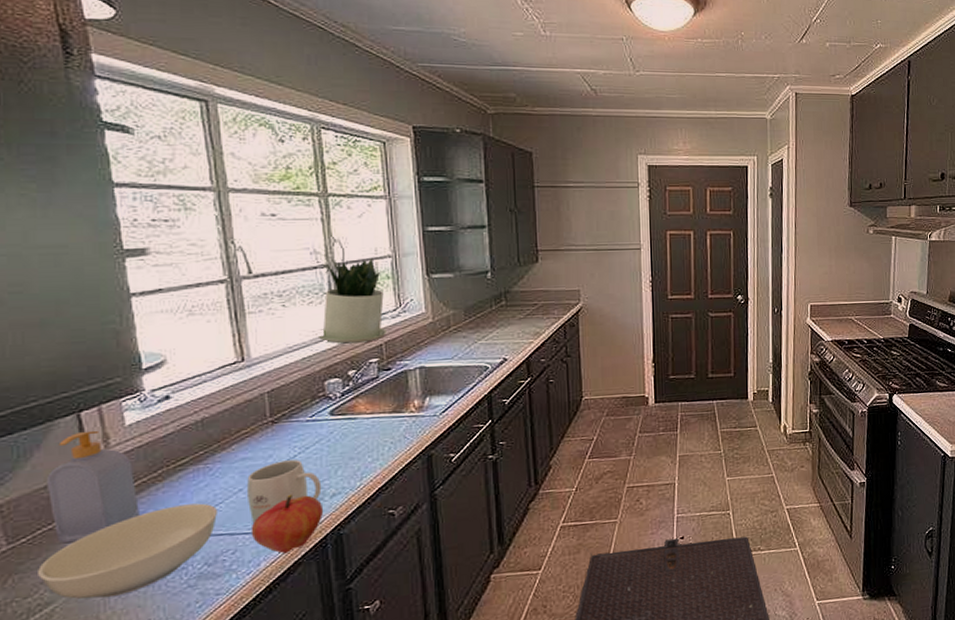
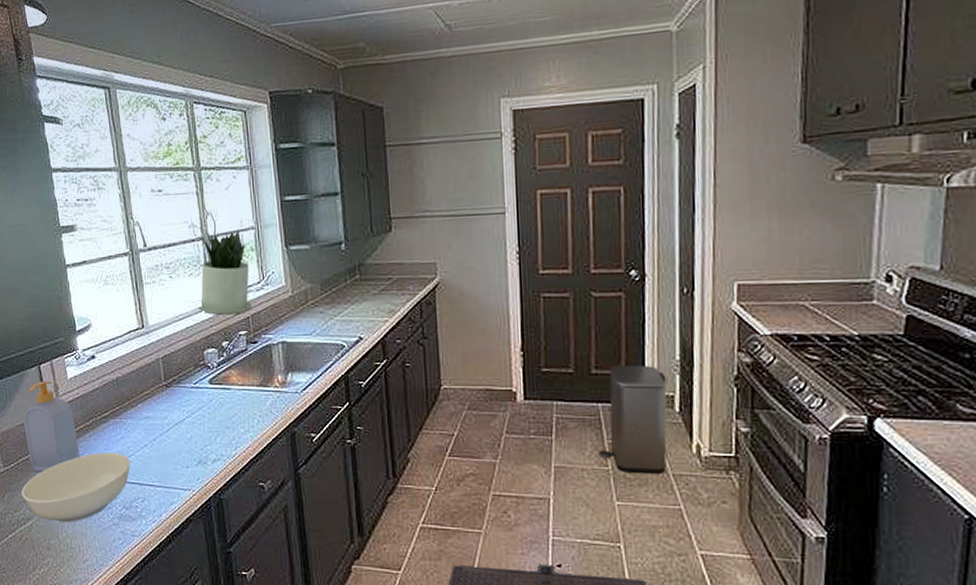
mug: present [247,459,322,523] -> none [150,423,205,477]
fruit: present [250,494,324,554] -> none [154,454,208,509]
pedal bin: none [713,368,764,454] -> present [599,365,667,474]

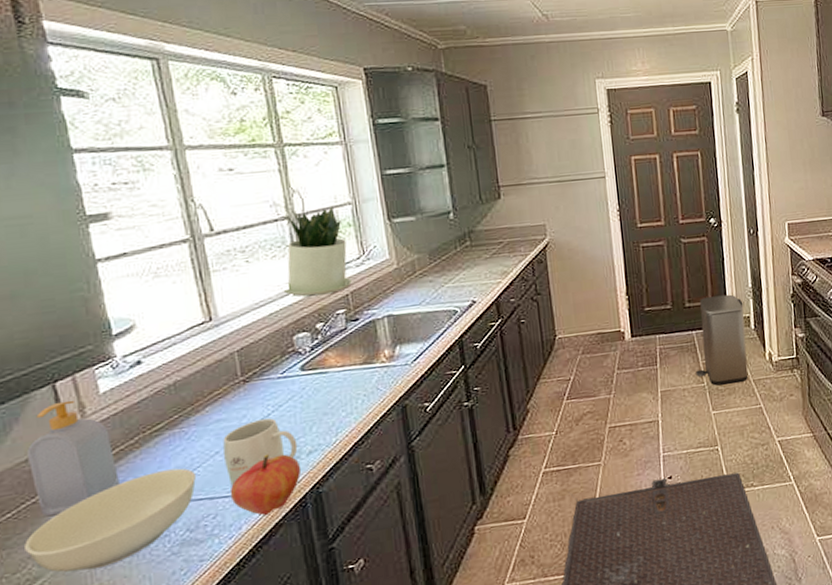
mug: none [150,423,205,477] -> present [223,418,298,486]
fruit: none [154,454,208,509] -> present [229,454,302,516]

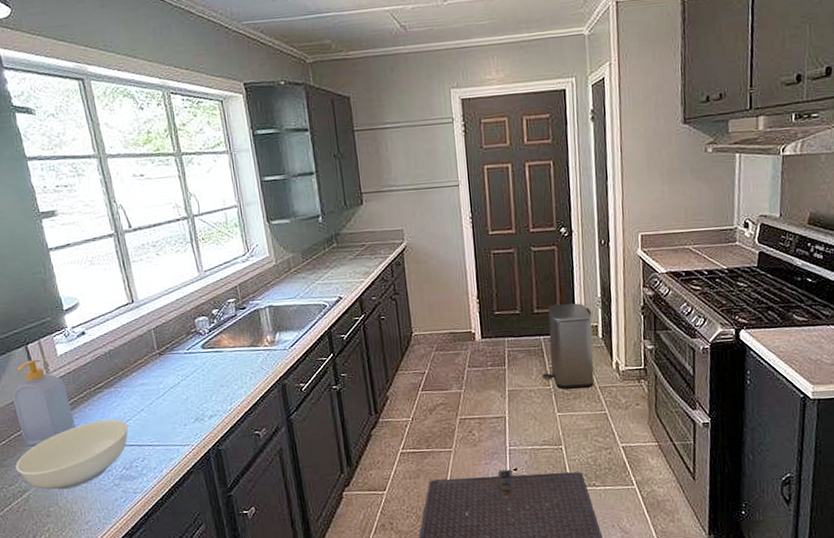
mug: present [223,418,298,486] -> none [146,386,202,437]
fruit: present [229,454,302,516] -> none [153,414,205,463]
planter: present [281,205,352,296] -> none [184,208,239,286]

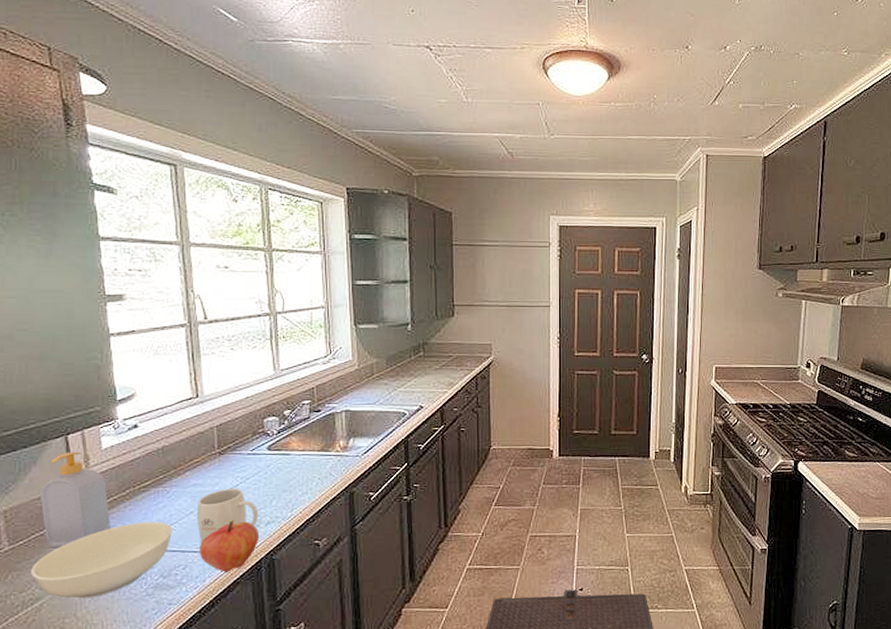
mug: none [146,386,202,437] -> present [197,489,259,543]
fruit: none [153,414,205,463] -> present [199,519,260,573]
pedal bin: present [542,303,594,390] -> none [615,427,666,511]

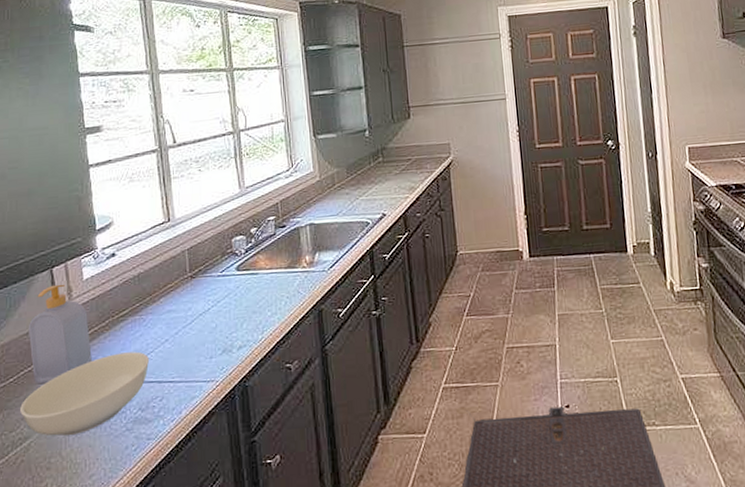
mug: present [197,489,259,543] -> none [172,312,231,372]
fruit: present [199,519,260,573] -> none [174,345,232,403]

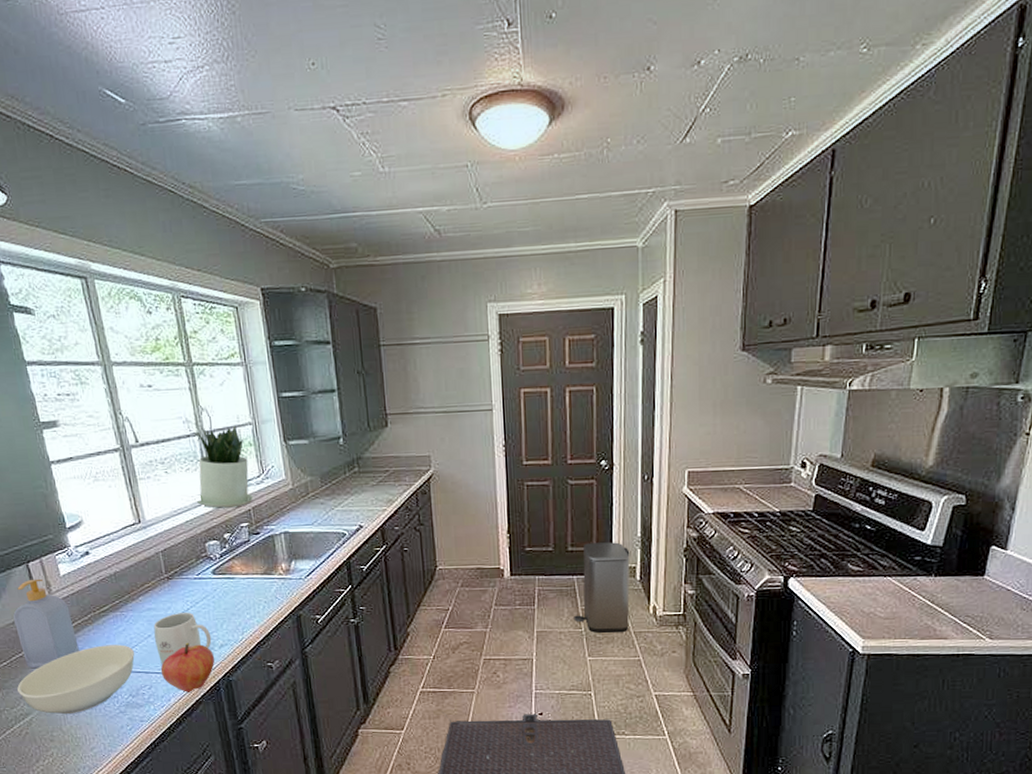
mug: none [172,312,231,372] -> present [153,612,212,665]
fruit: none [174,345,232,403] -> present [160,642,215,693]
planter: none [225,122,281,203] -> present [194,425,253,508]
pedal bin: none [593,218,649,313] -> present [574,542,630,633]

